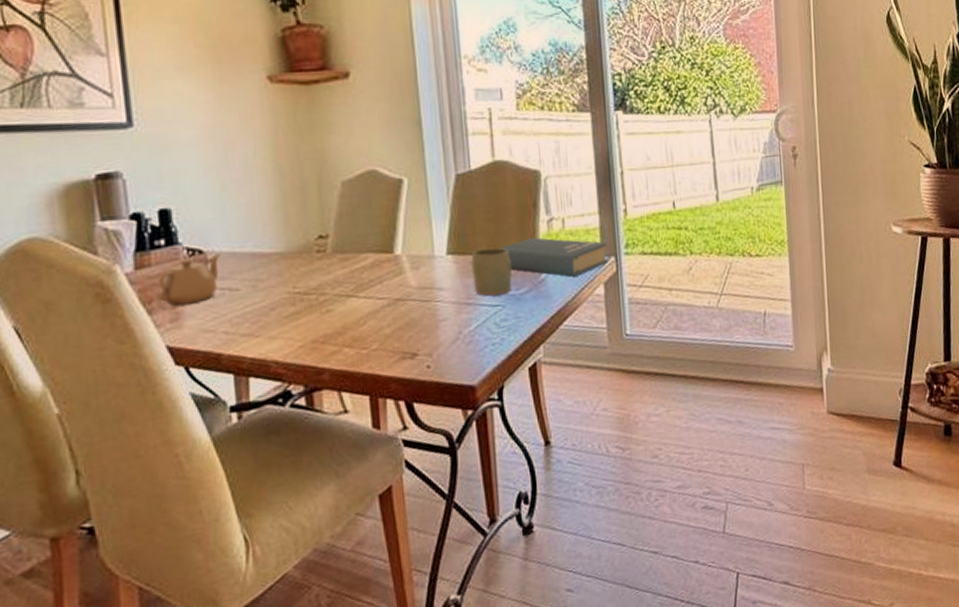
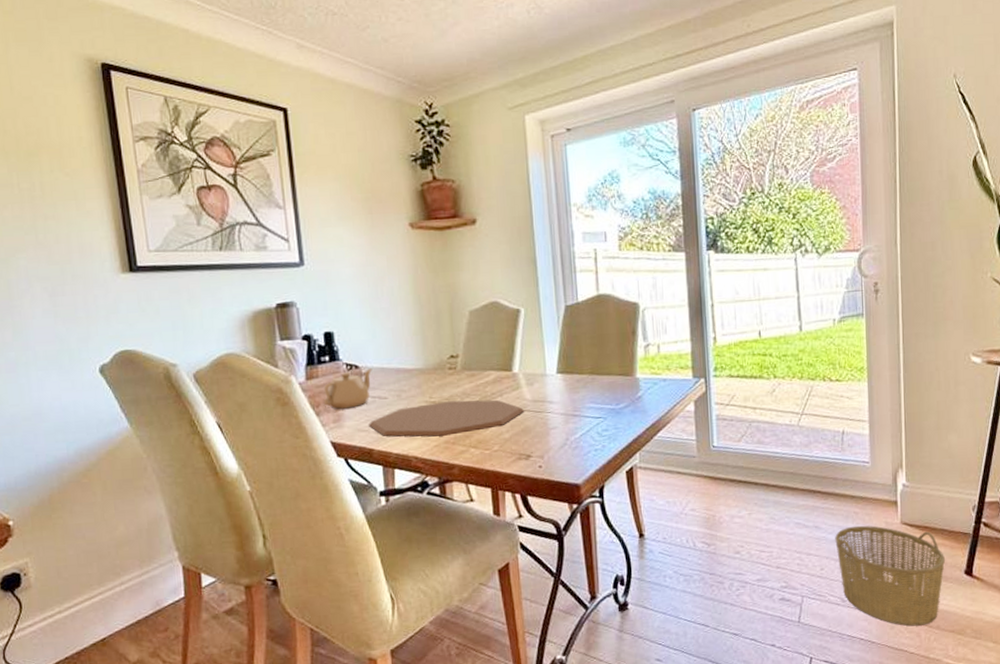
placemat: none [216,288,408,337] -> present [369,399,524,437]
mug: present [471,247,512,296] -> none [577,368,613,409]
book: present [498,237,608,277] -> none [601,360,698,395]
basket: none [759,417,874,528] -> present [835,525,946,626]

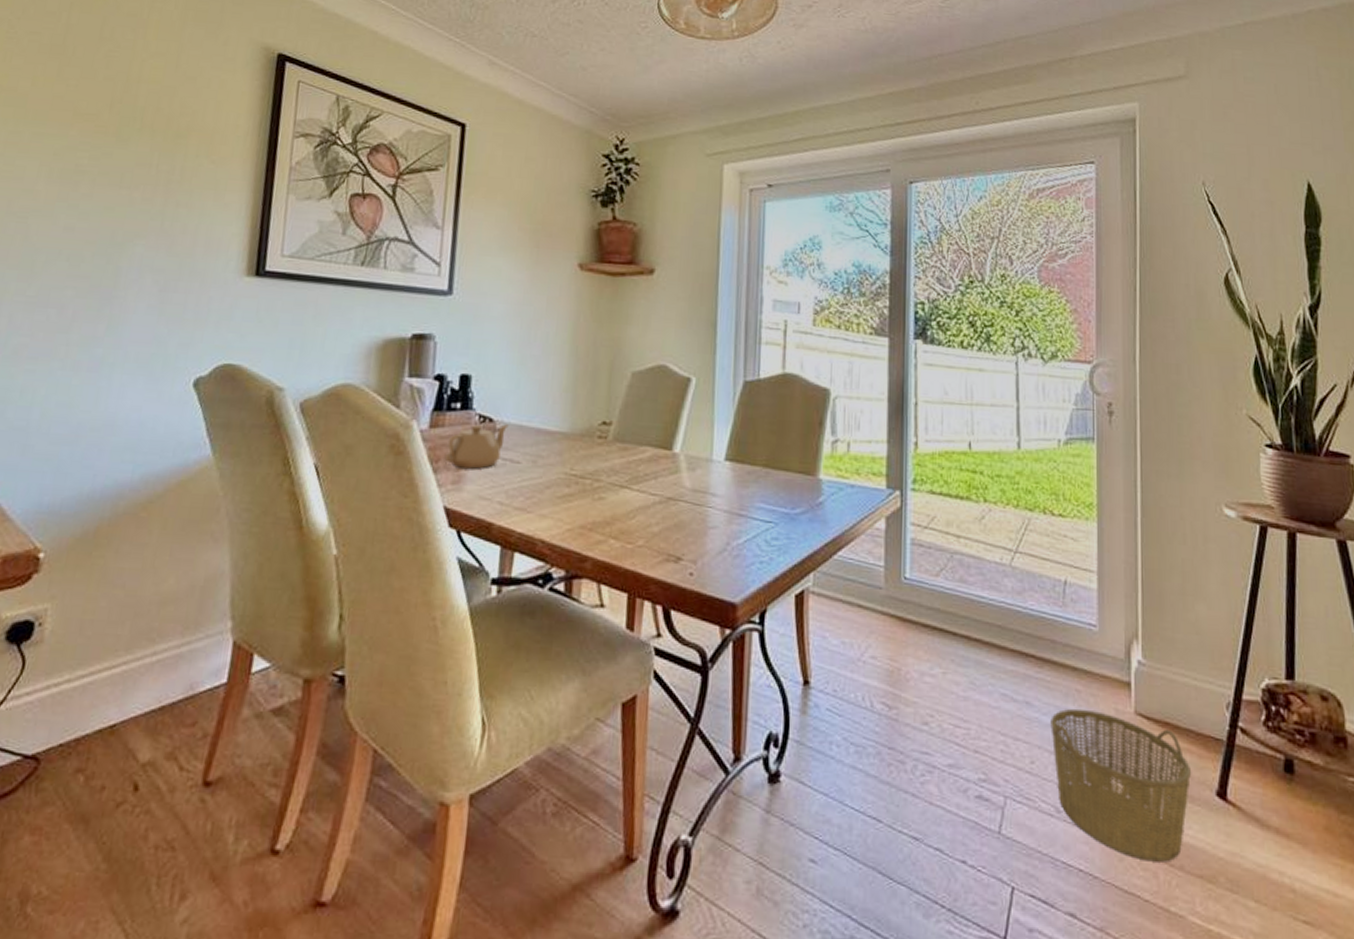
placemat: present [369,399,524,437] -> none [493,476,680,519]

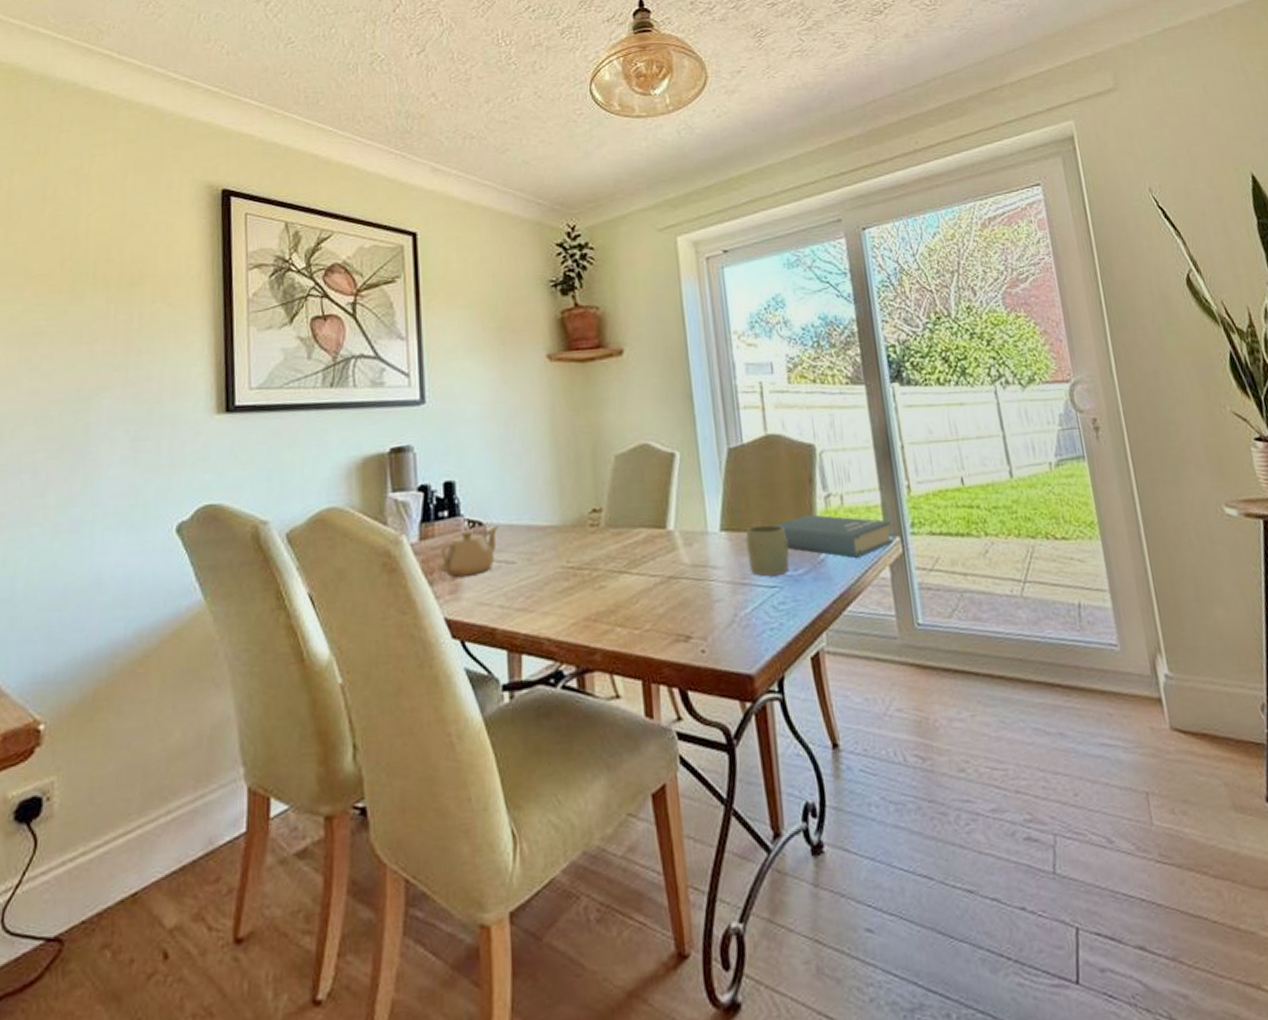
mug: none [748,460,789,511] -> present [745,524,790,576]
book: none [778,457,893,505] -> present [773,514,893,558]
basket: present [1050,708,1192,862] -> none [1087,732,1242,881]

